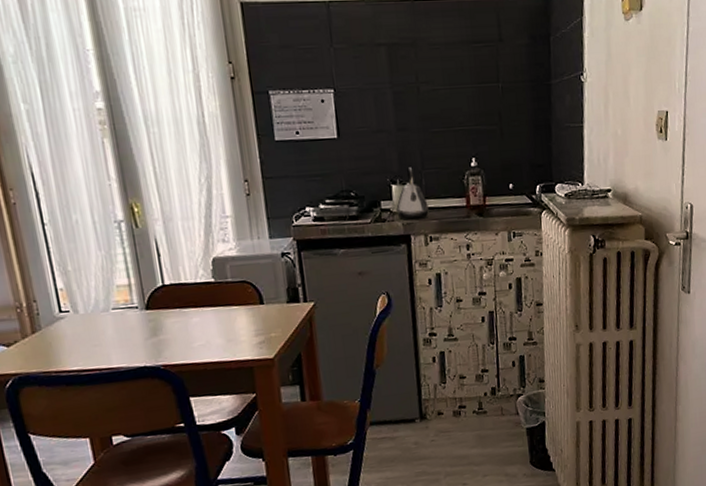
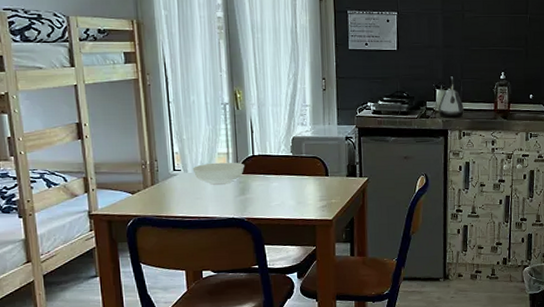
bowl: none [84,295,154,327] -> present [192,162,244,185]

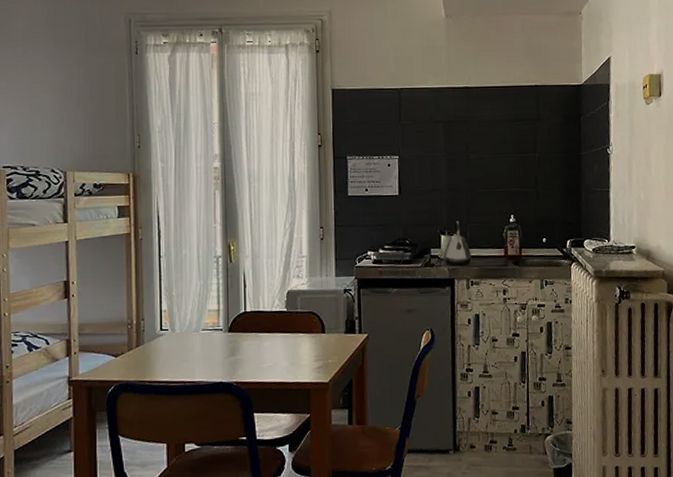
bowl: present [192,162,244,185] -> none [180,319,235,345]

